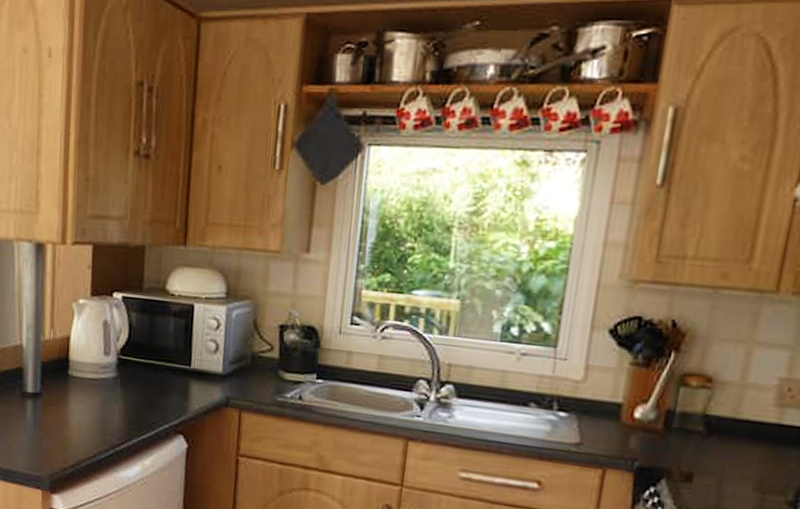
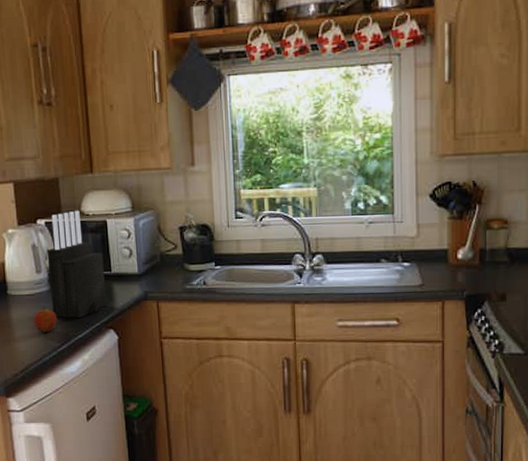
fruit: none [93,394,121,426] -> present [33,306,58,333]
knife block: none [116,287,184,416] -> present [47,210,107,319]

